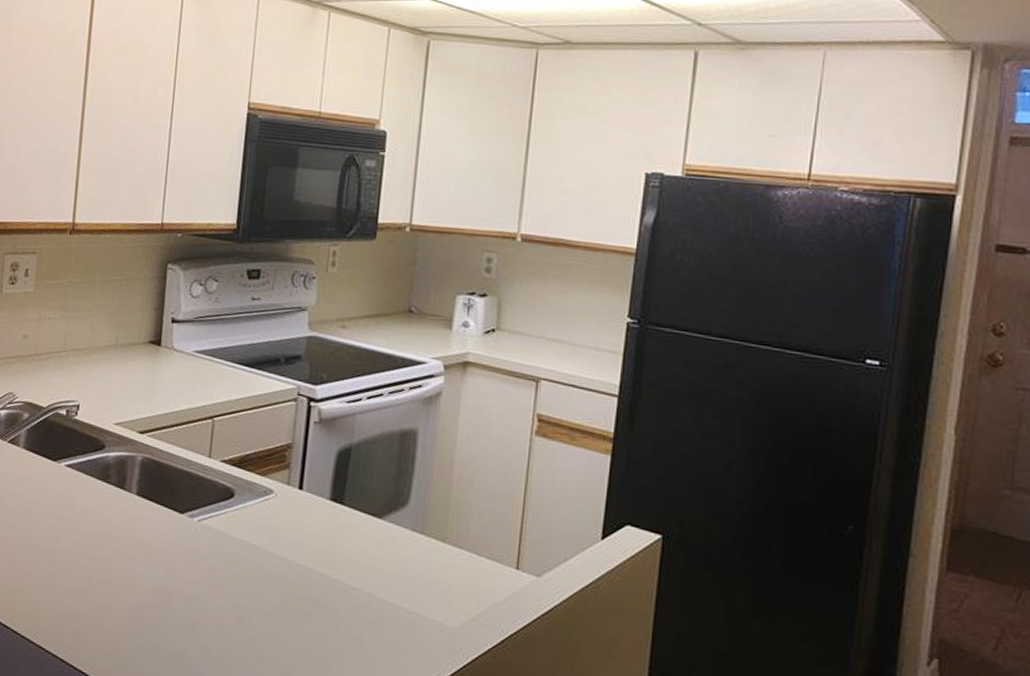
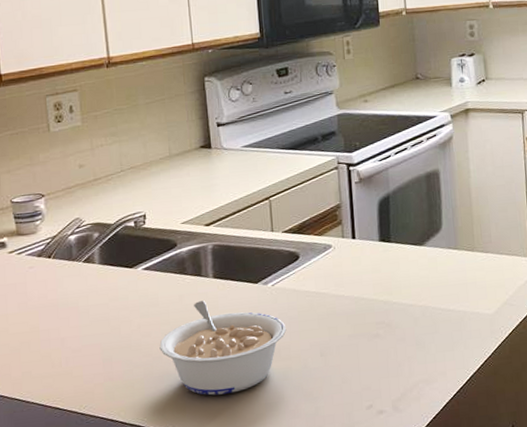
legume: none [66,517,205,635] -> present [159,301,287,396]

